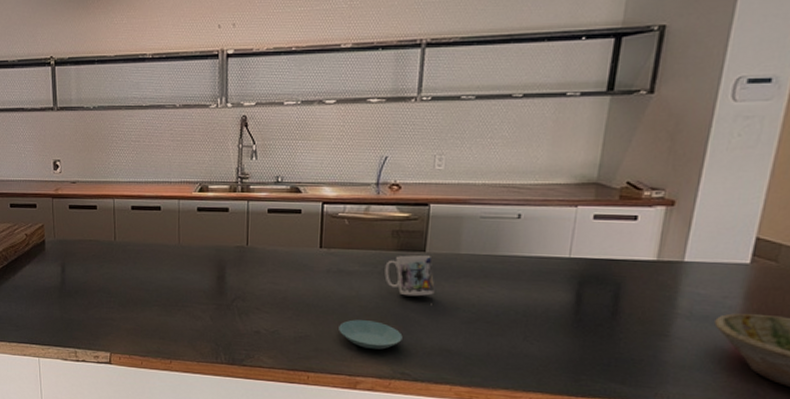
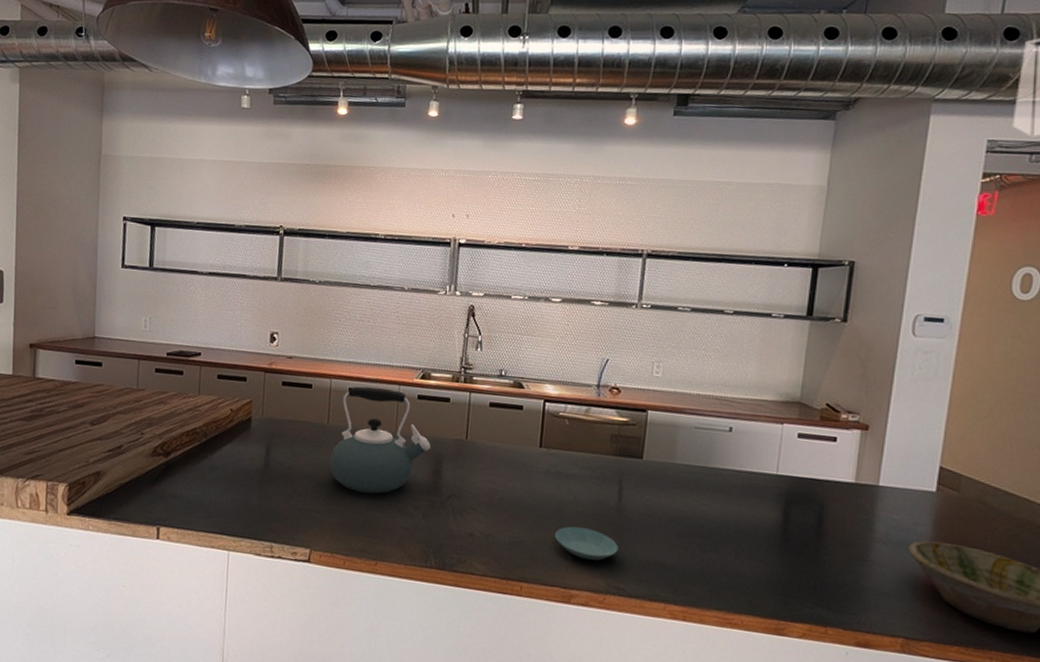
kettle: none [121,204,213,301] -> present [330,386,430,494]
mug: present [384,254,435,297] -> none [602,461,651,506]

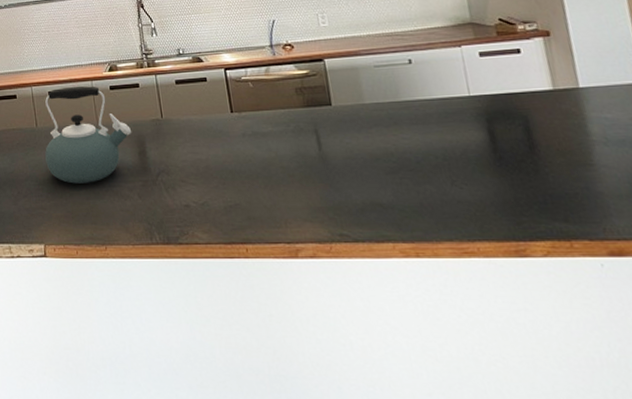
saucer: present [555,526,619,561] -> none [266,181,332,211]

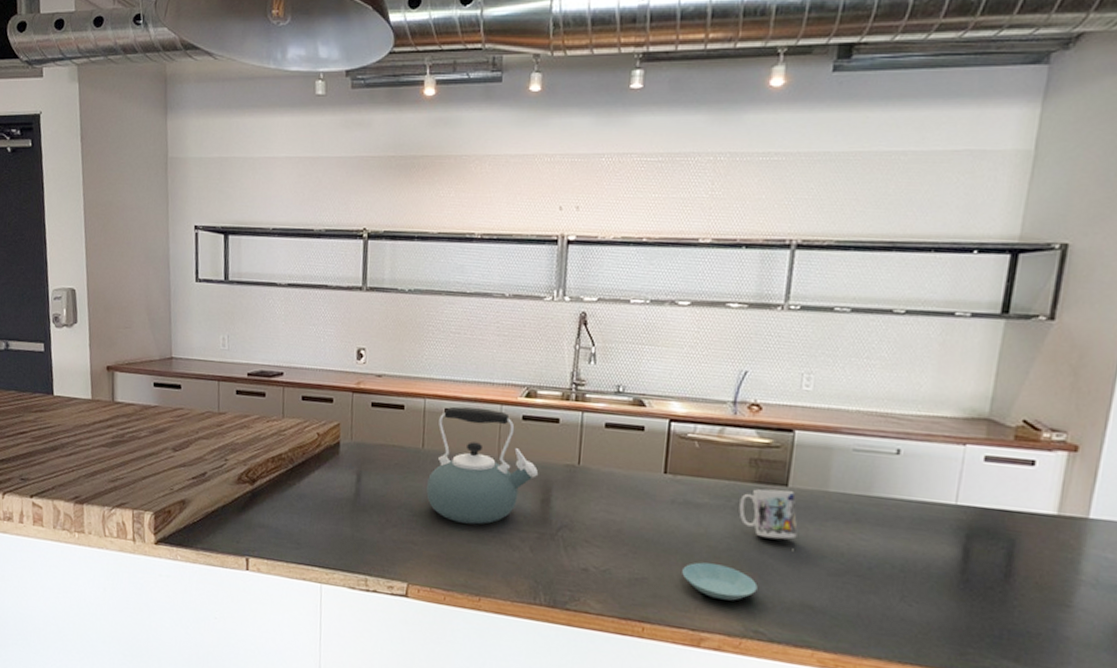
saucer: none [266,181,332,211] -> present [682,562,758,601]
mug: none [296,108,351,152] -> present [739,488,798,540]

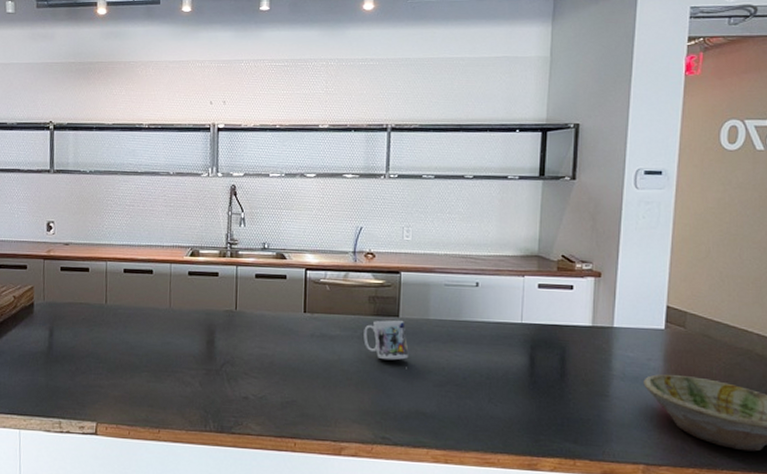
kettle: present [426,406,538,525] -> none [110,267,203,367]
saucer: present [682,562,758,601] -> none [323,384,382,414]

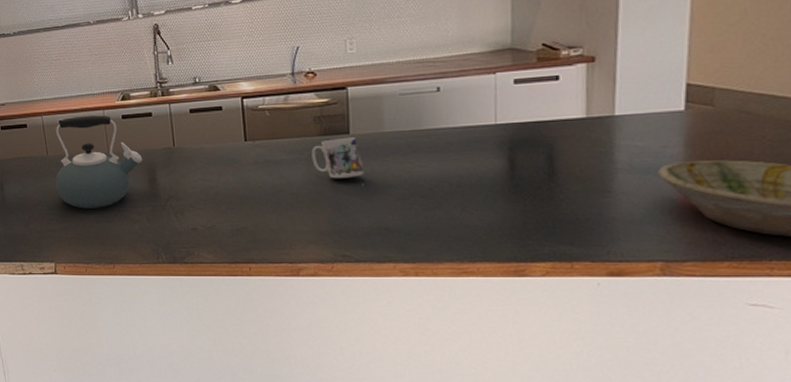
kettle: none [110,267,203,367] -> present [56,115,142,209]

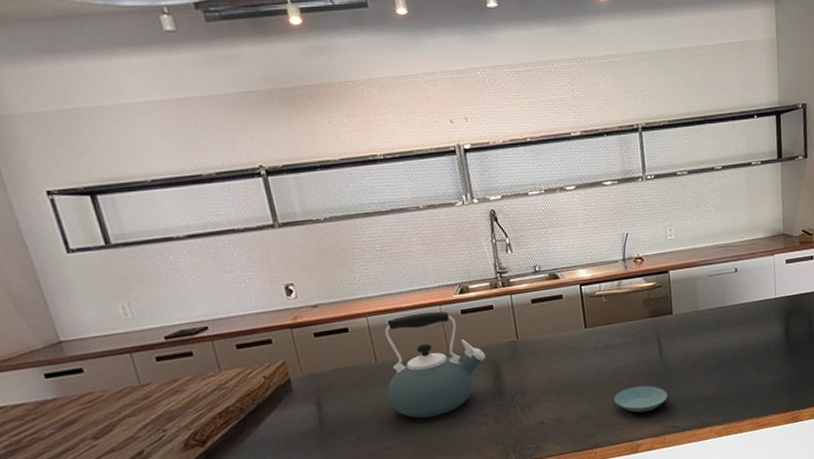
saucer: none [274,207,339,234] -> present [614,385,668,413]
mug: present [311,136,365,179] -> none [643,316,686,357]

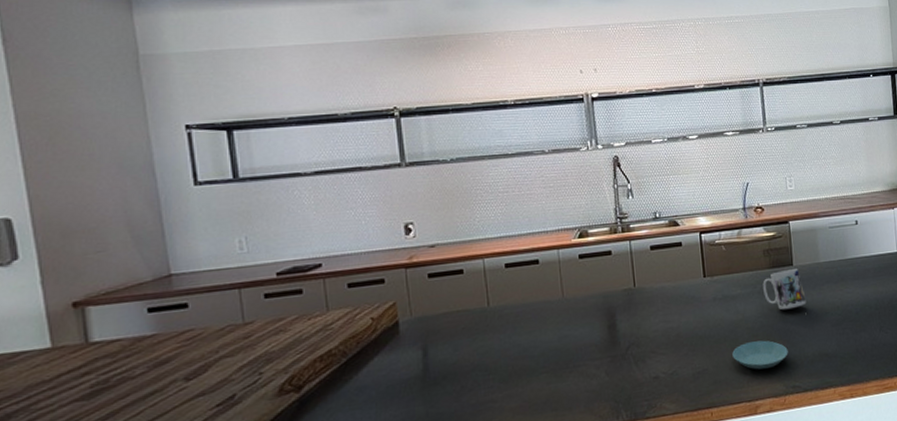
kettle: present [385,311,485,419] -> none [498,255,601,369]
mug: none [643,316,686,357] -> present [762,268,807,310]

